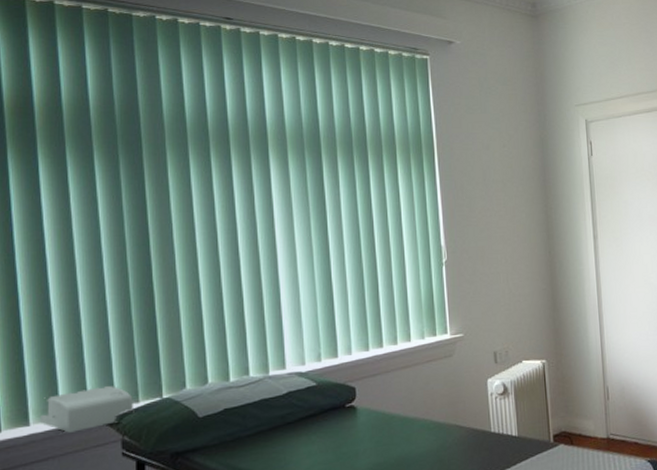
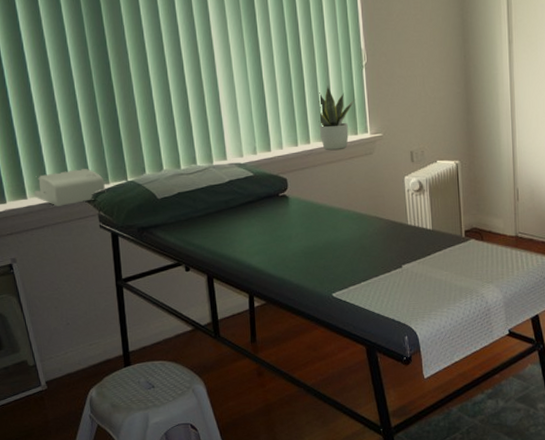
potted plant: none [393,284,435,355] -> present [318,85,356,151]

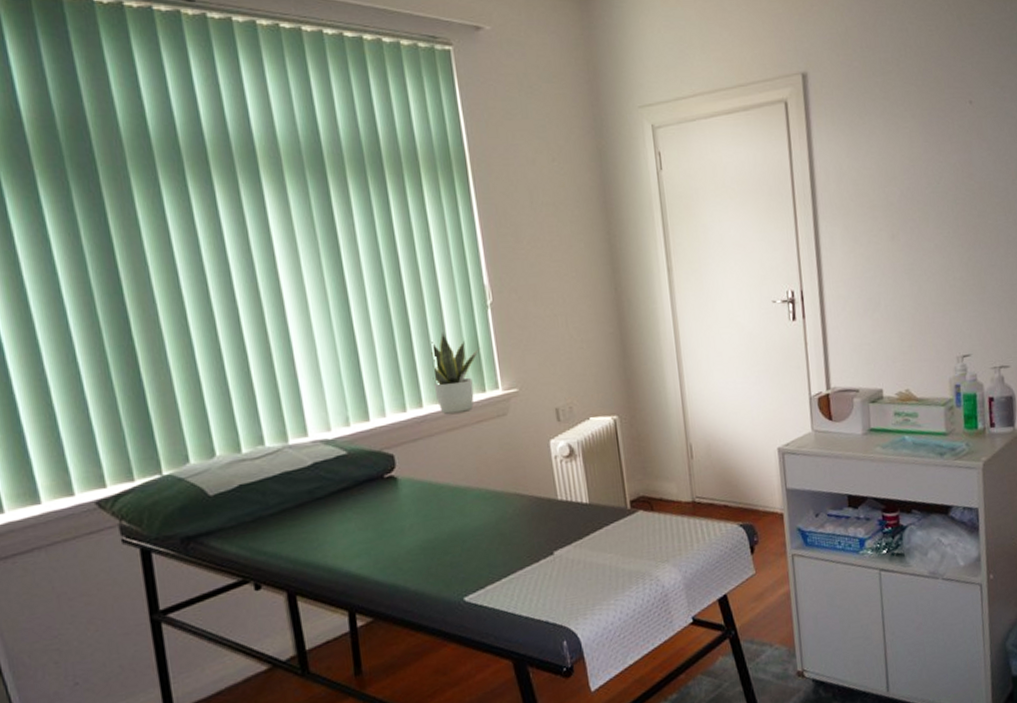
tissue dispenser: present [33,168,106,206] -> none [14,462,130,520]

